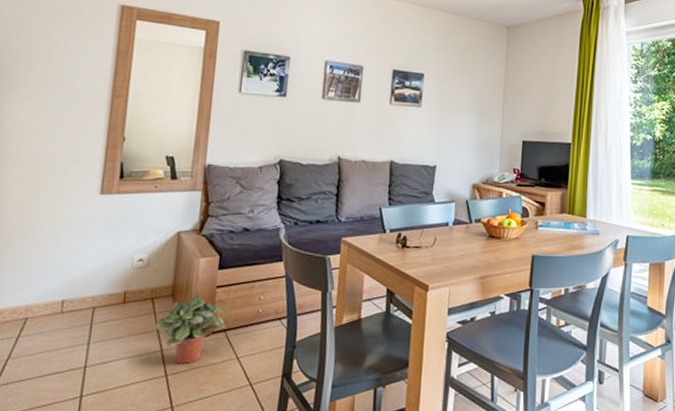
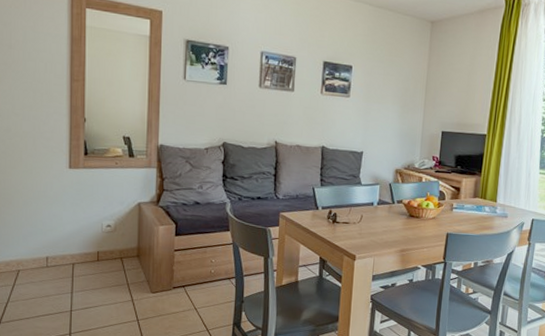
potted plant: present [156,293,229,364] -> none [126,255,186,312]

